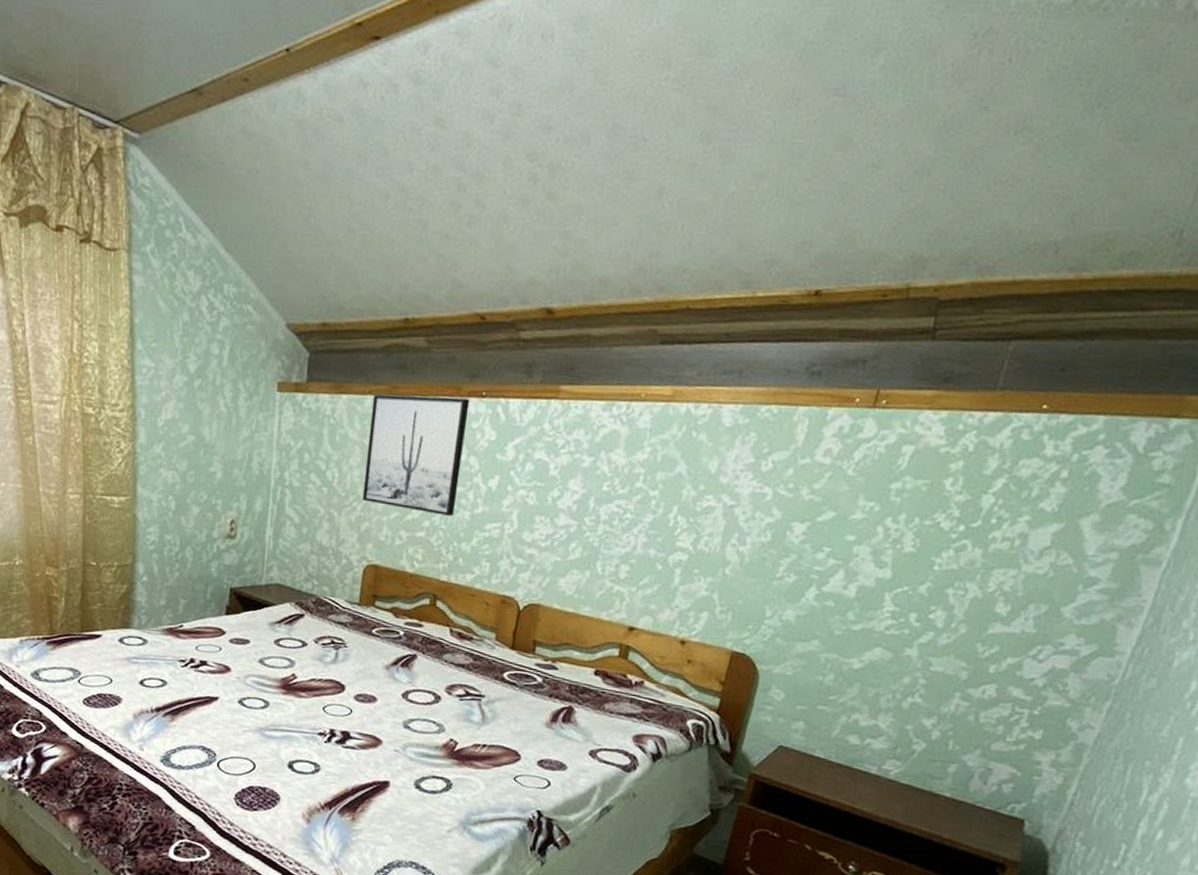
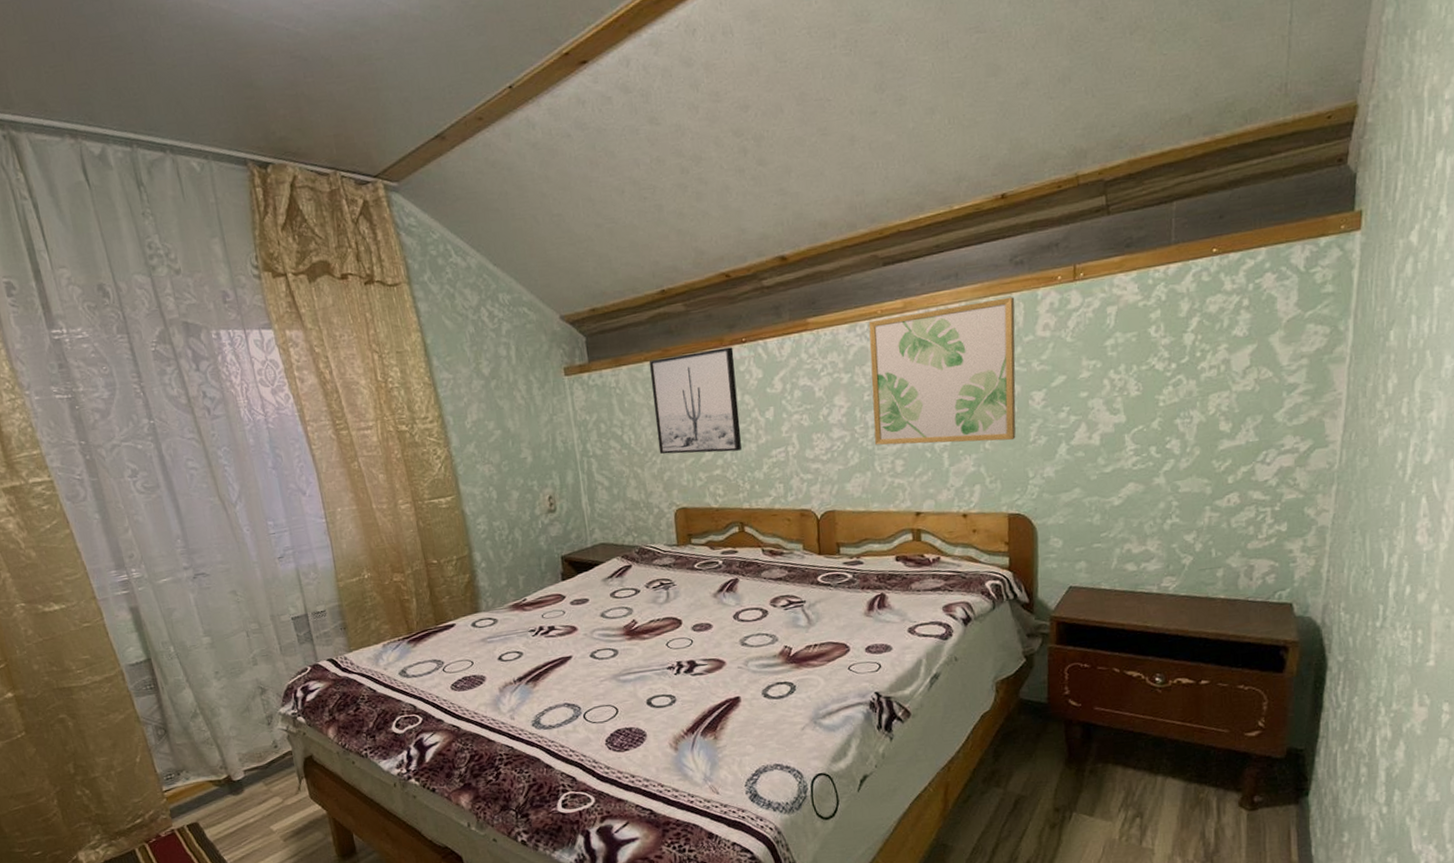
wall art: none [603,403,801,571] -> present [868,297,1016,445]

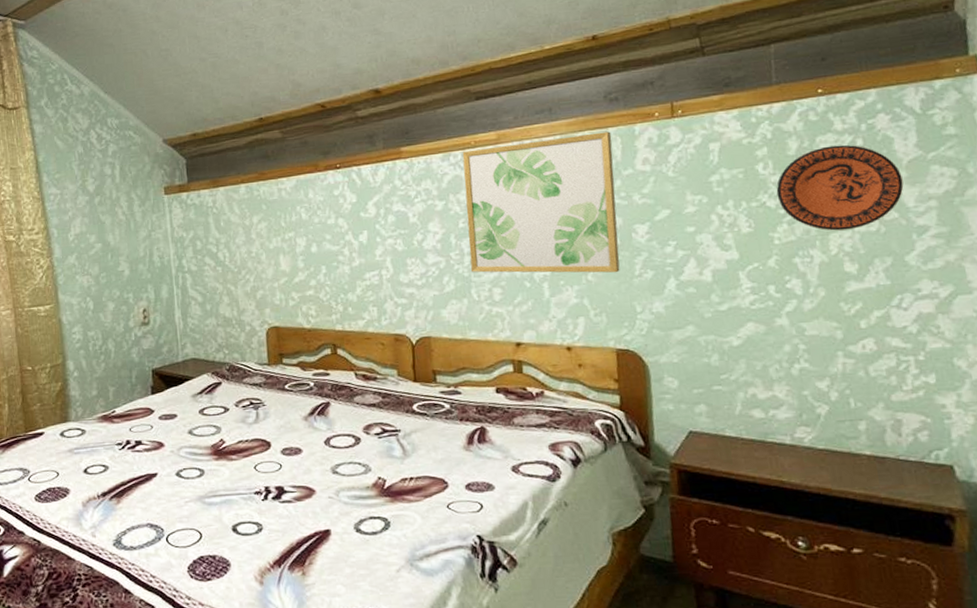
wall art: present [648,347,742,455] -> none [245,172,335,273]
decorative plate: none [1165,305,1280,392] -> present [776,144,904,231]

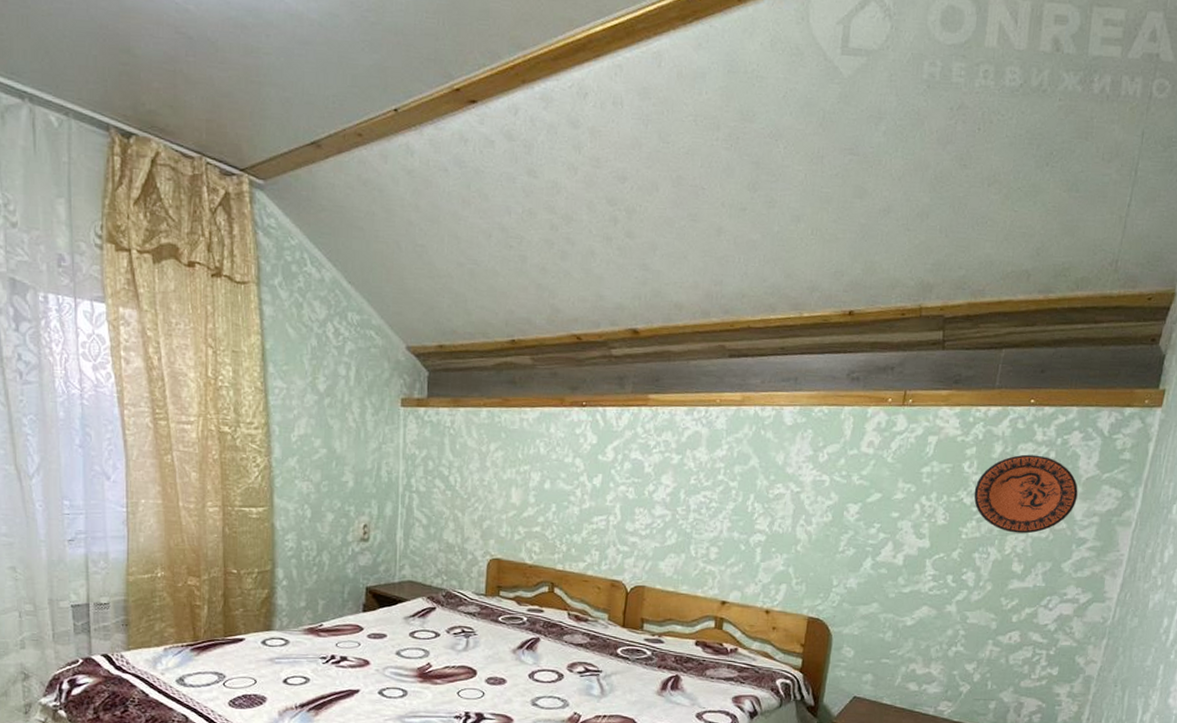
wall art: present [462,131,620,273] -> none [694,408,846,547]

